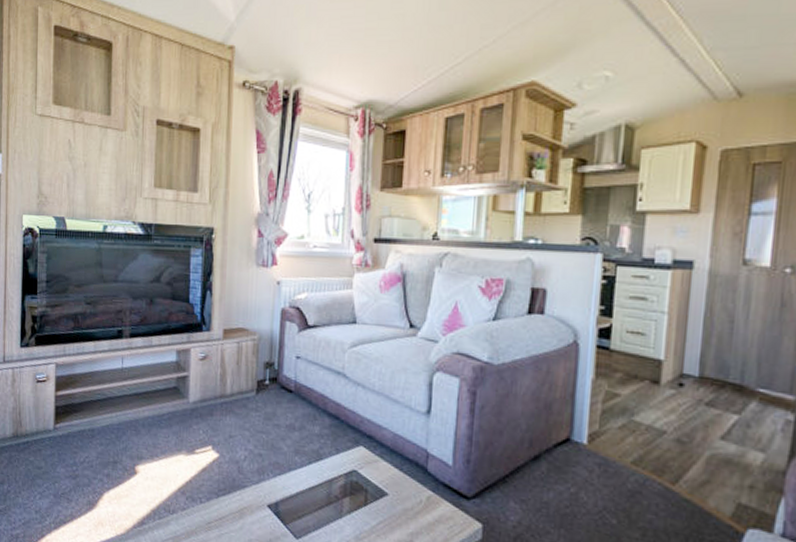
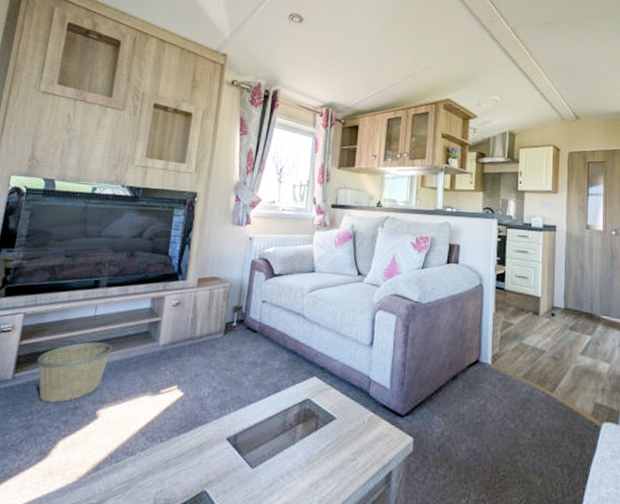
basket: none [74,395,144,456] -> present [37,342,113,404]

